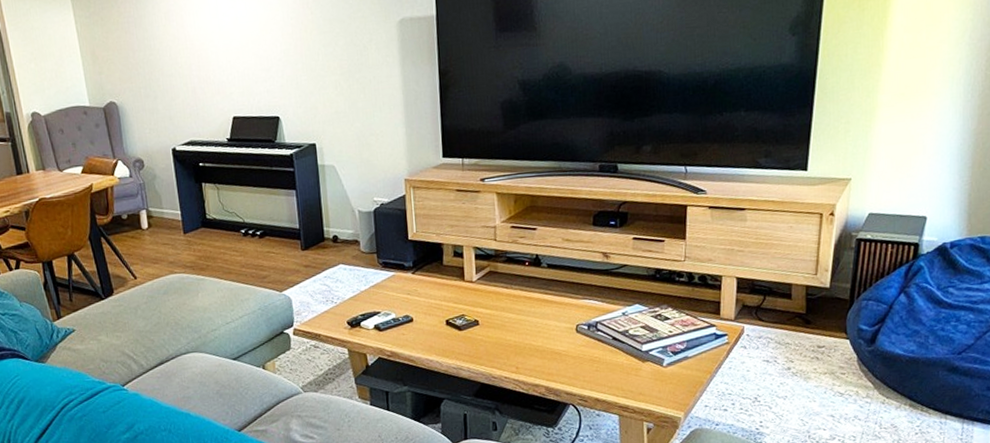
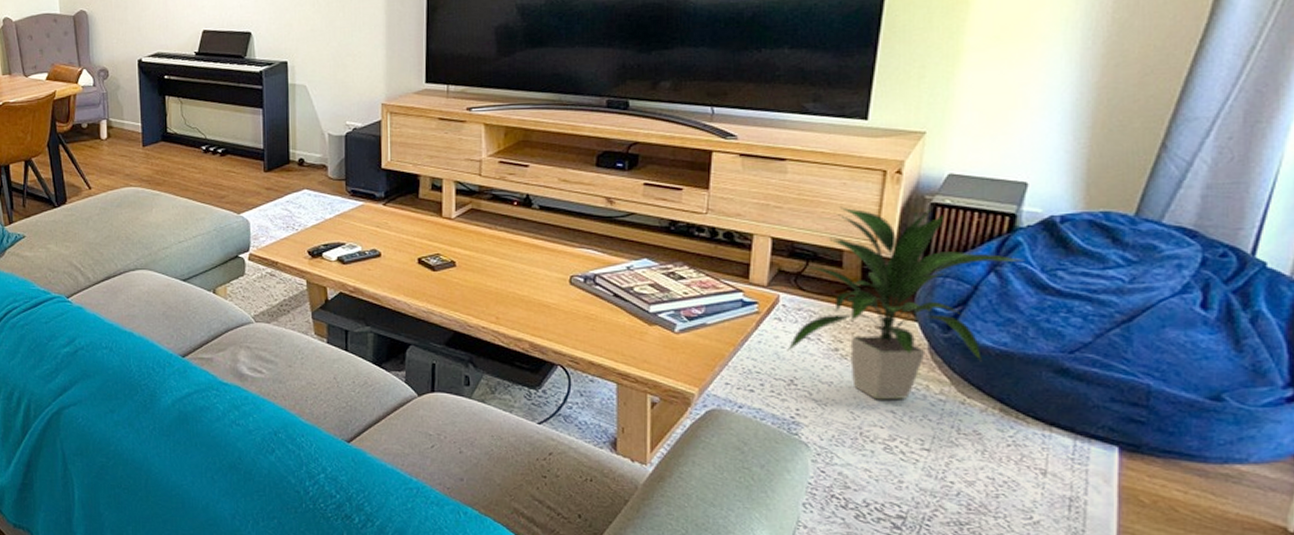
indoor plant: none [751,244,925,407] -> present [787,206,1024,400]

